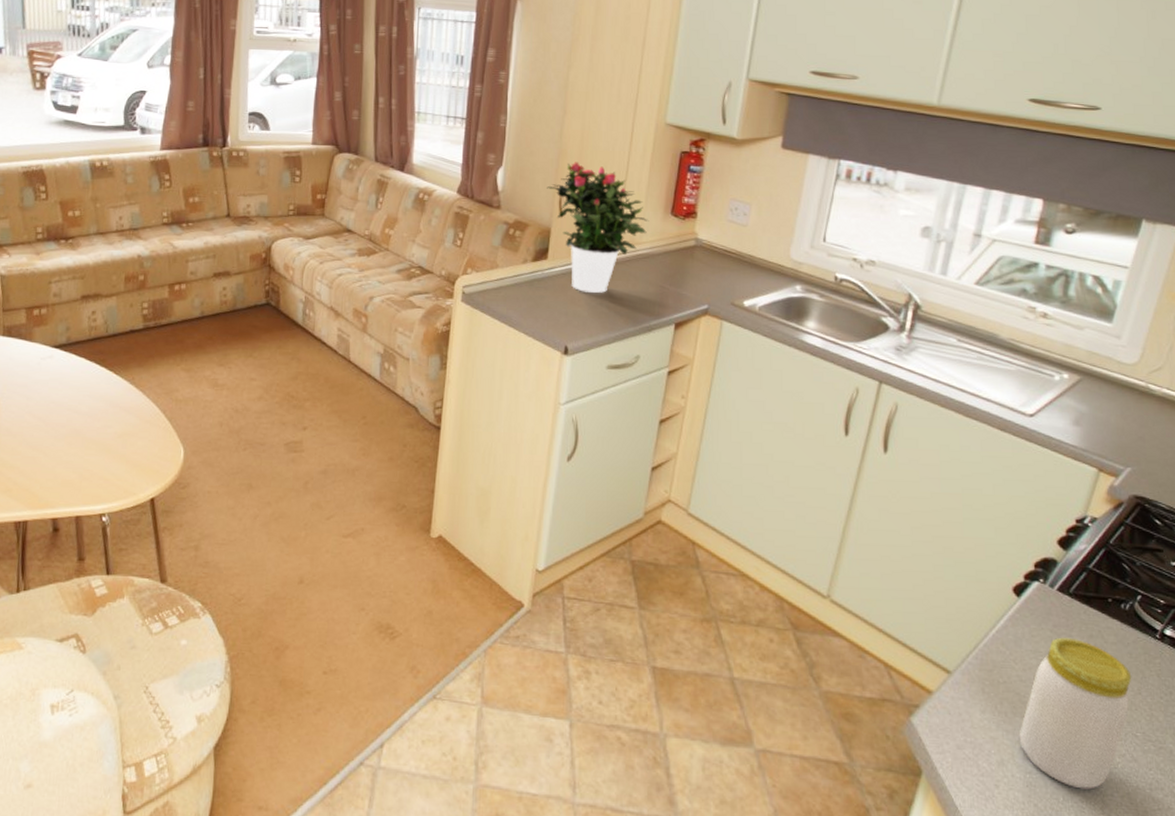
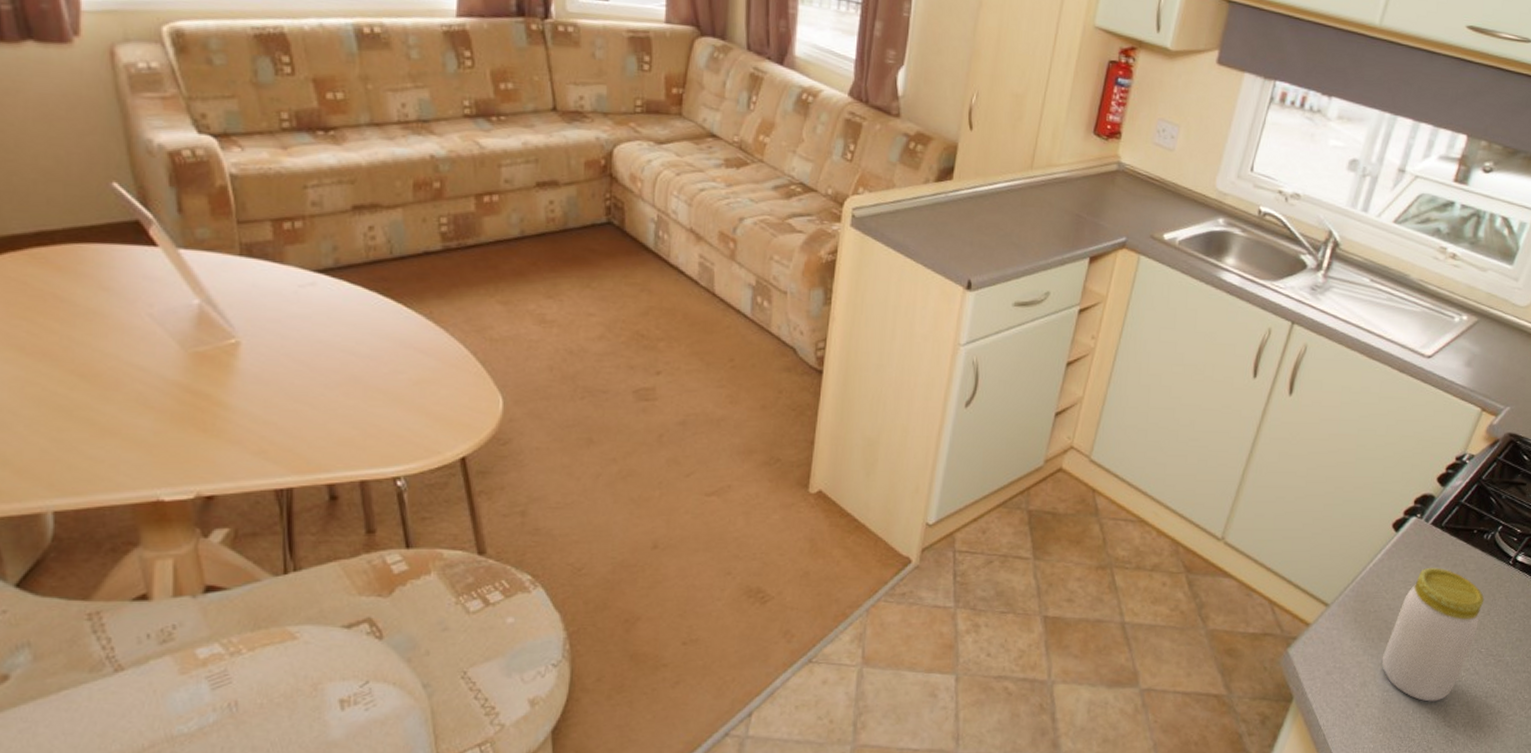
potted flower: present [547,162,649,293] -> none [955,65,1069,221]

